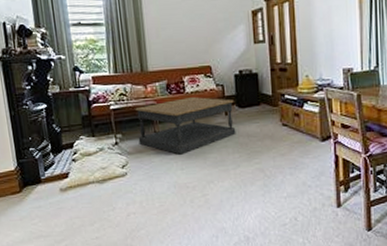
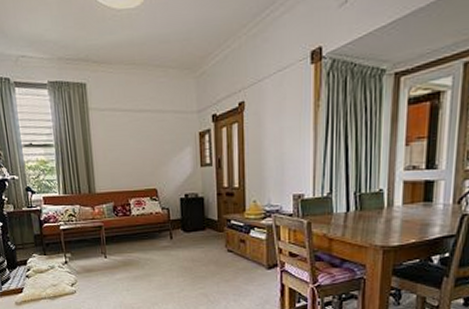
coffee table: present [135,97,236,155] -> none [83,220,181,276]

